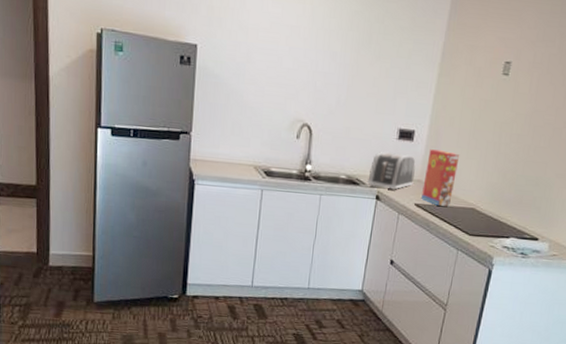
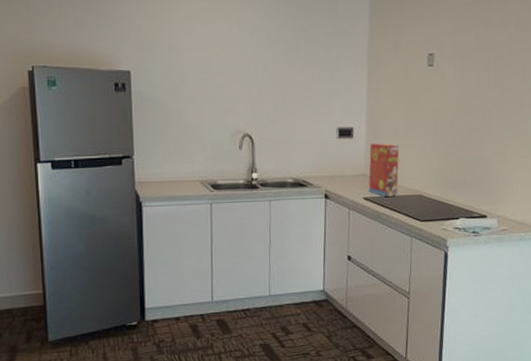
toaster: present [367,151,416,190] -> none [314,151,359,187]

